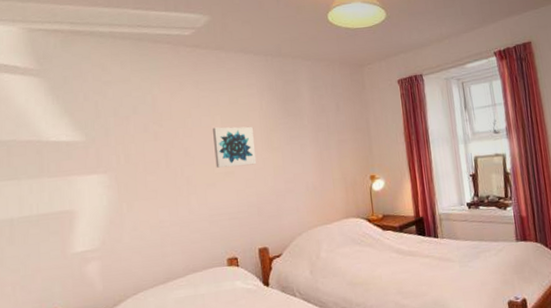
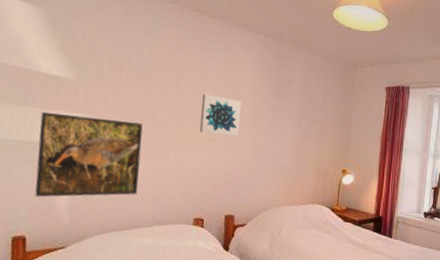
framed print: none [58,171,166,268] -> present [35,111,143,197]

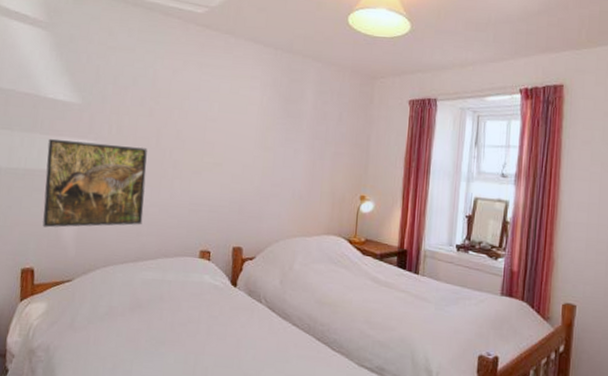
wall art: present [199,94,241,137] -> none [205,114,249,161]

